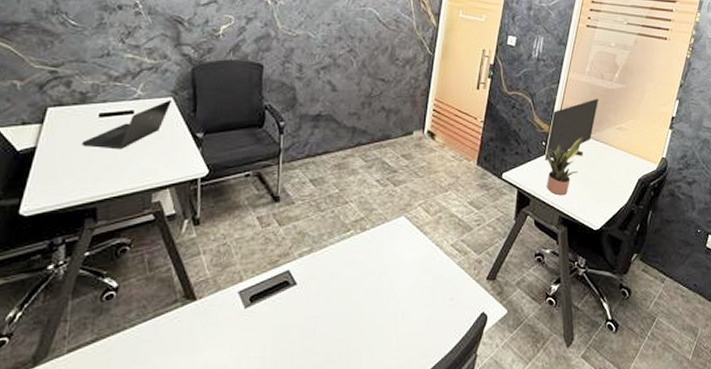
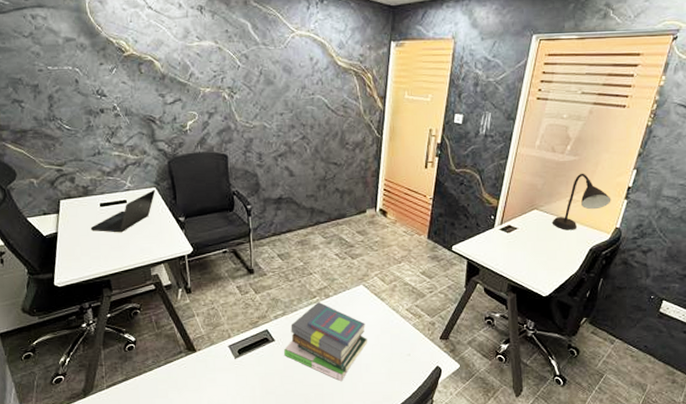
books: none [307,235,406,335] -> present [284,301,367,382]
computer monitor: present [544,98,599,161] -> none [493,171,550,234]
potted plant: present [545,136,583,196] -> none [494,209,533,266]
desk lamp: none [601,101,657,159] -> present [551,173,611,231]

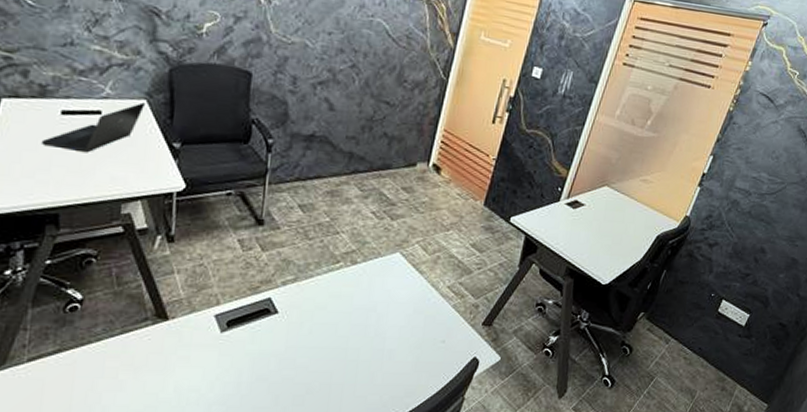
books: present [284,301,367,382] -> none [288,267,396,370]
desk lamp: present [551,173,611,231] -> none [621,152,685,214]

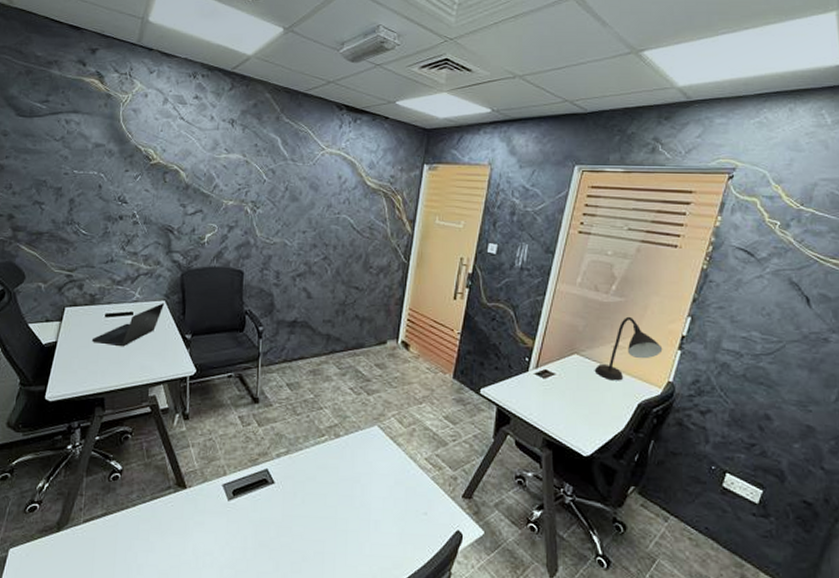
desk lamp: none [621,152,685,214] -> present [594,316,663,381]

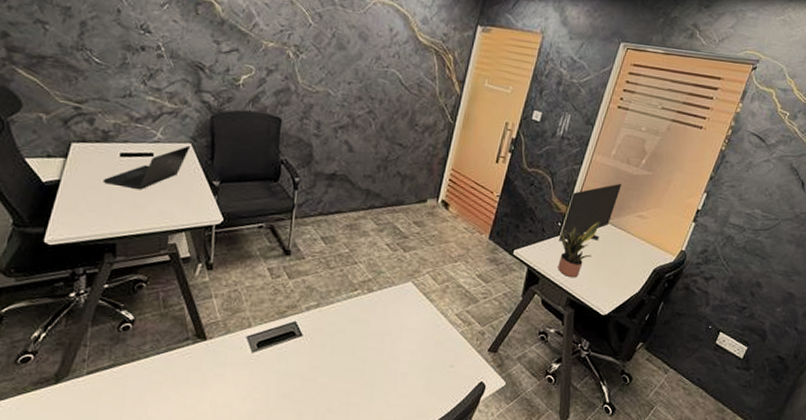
computer monitor: none [527,312,592,379] -> present [558,183,622,243]
potted plant: none [528,354,572,417] -> present [558,221,601,278]
desk lamp: present [594,316,663,381] -> none [618,189,680,248]

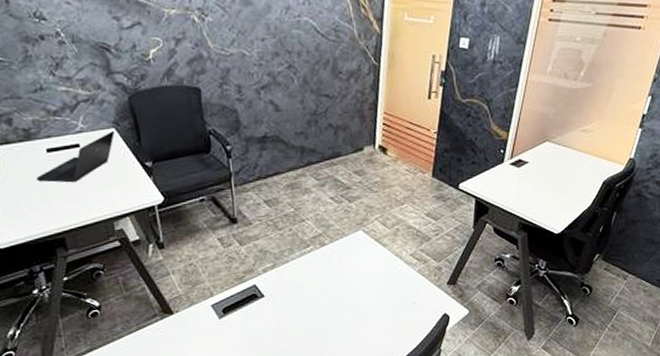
computer monitor: present [558,183,622,243] -> none [503,100,562,169]
potted plant: present [558,221,601,278] -> none [504,141,544,203]

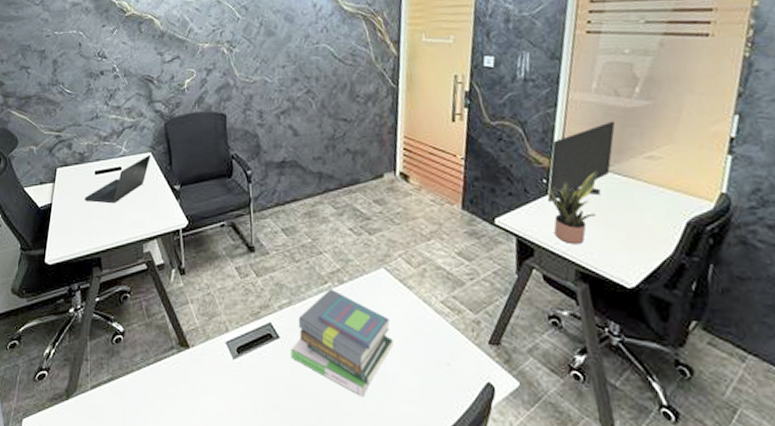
books: none [275,250,368,337] -> present [291,288,393,398]
computer monitor: none [503,100,562,169] -> present [547,121,616,203]
potted plant: none [504,141,544,203] -> present [548,170,598,245]

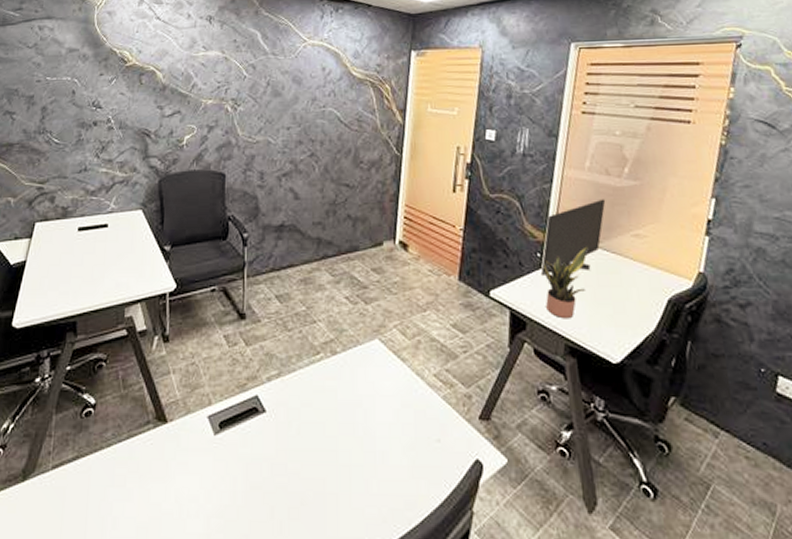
laptop: present [84,155,150,204] -> none [63,212,141,263]
books: present [291,288,393,398] -> none [277,359,384,476]

